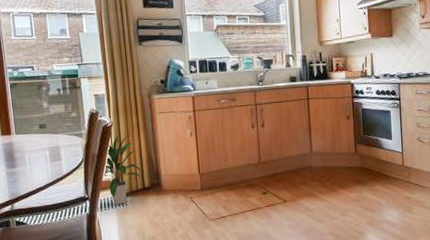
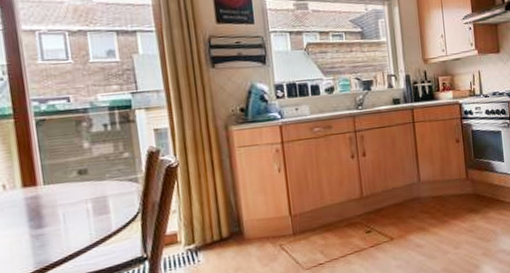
indoor plant: present [103,133,142,205] -> none [166,174,219,263]

